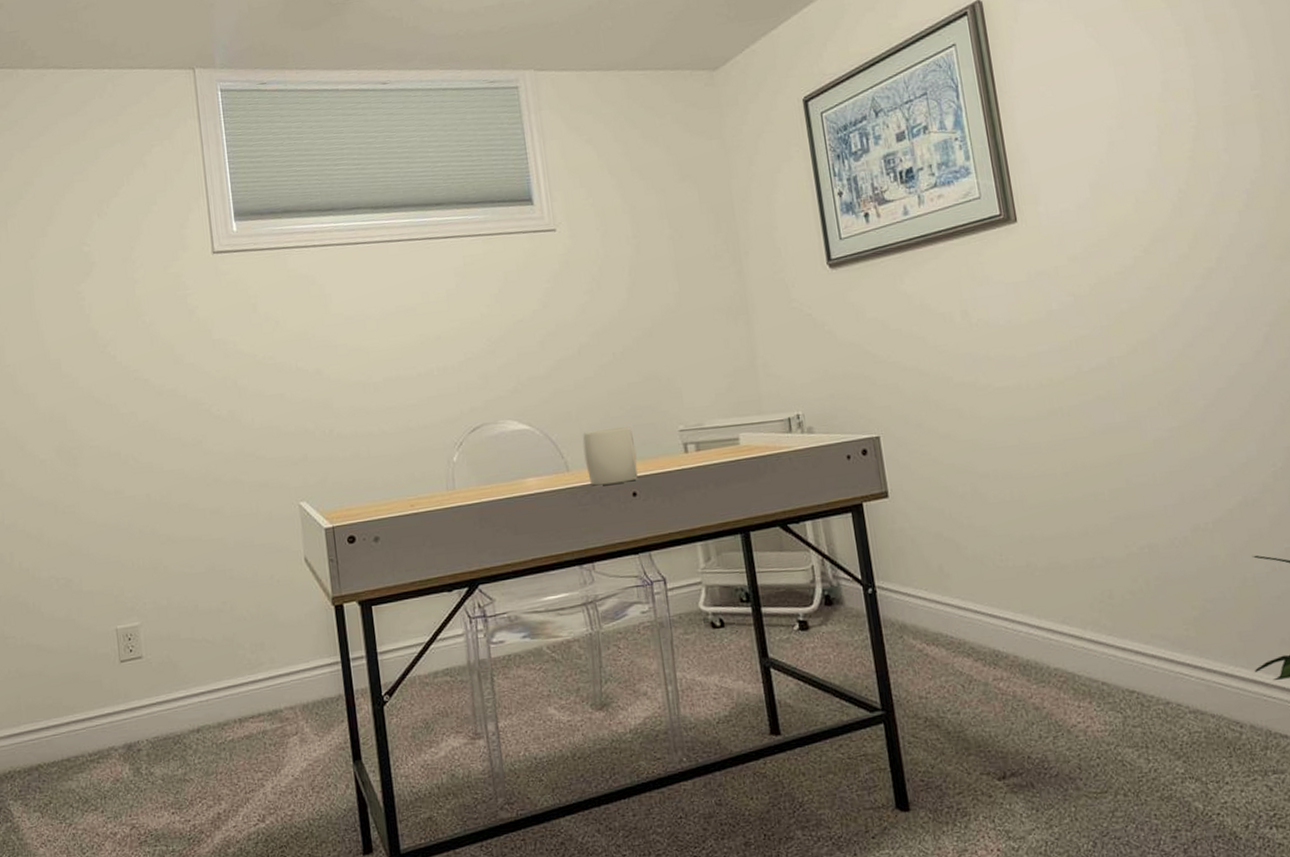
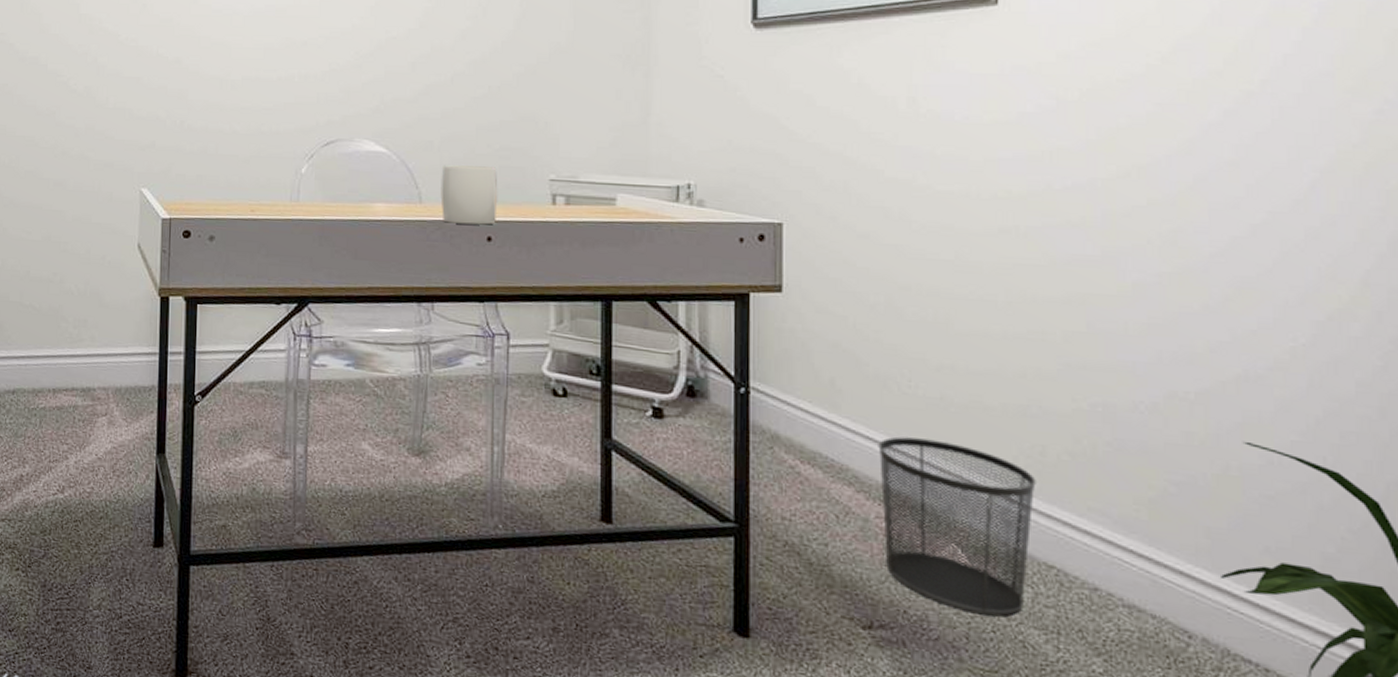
waste bin: none [985,602,1117,746] -> present [878,436,1036,617]

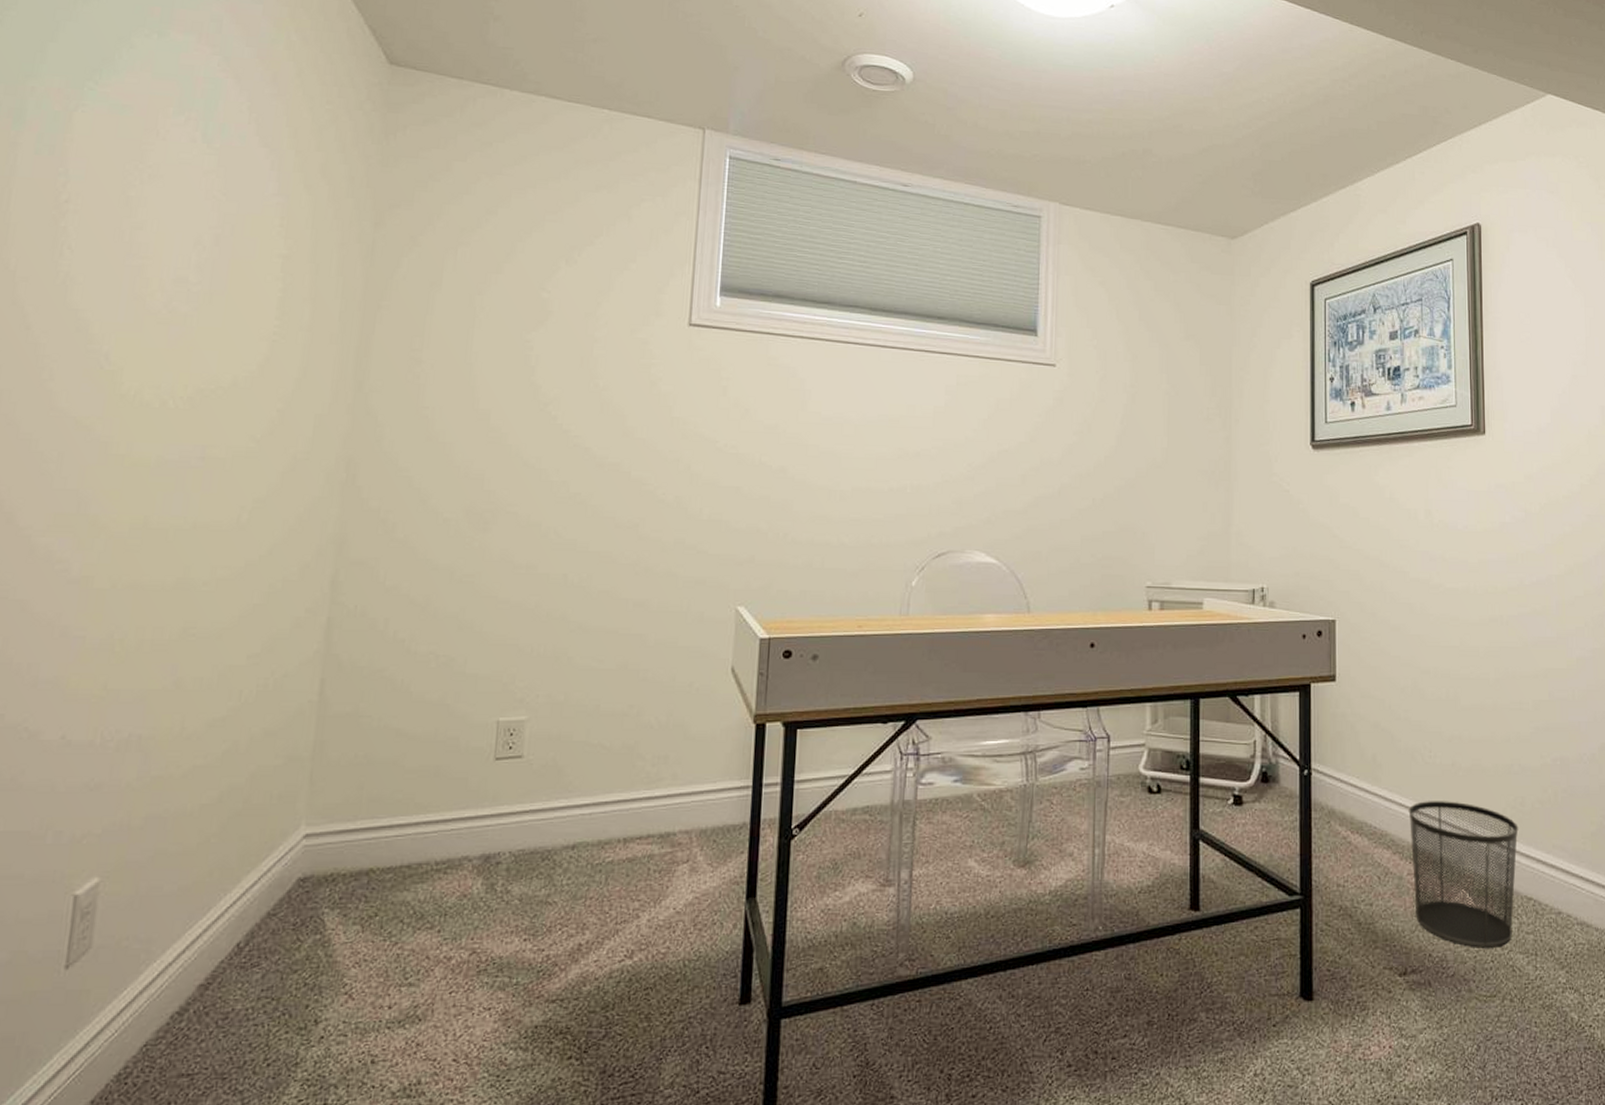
mug: present [440,165,498,225] -> none [1047,575,1101,632]

